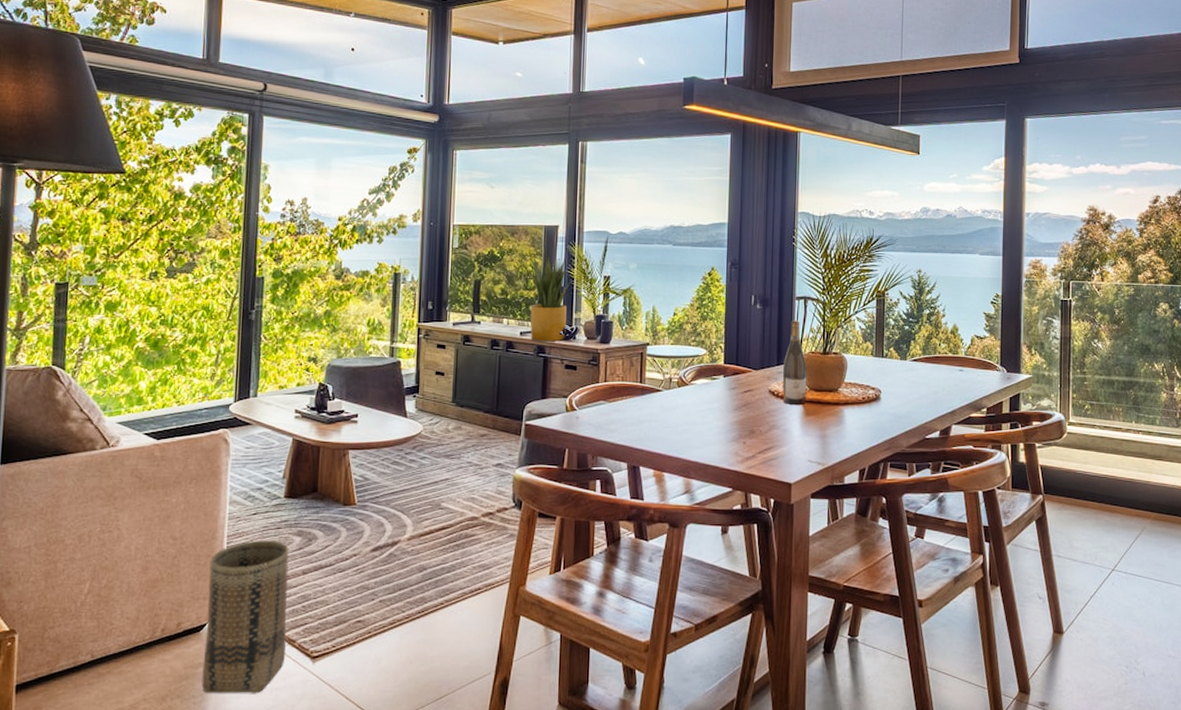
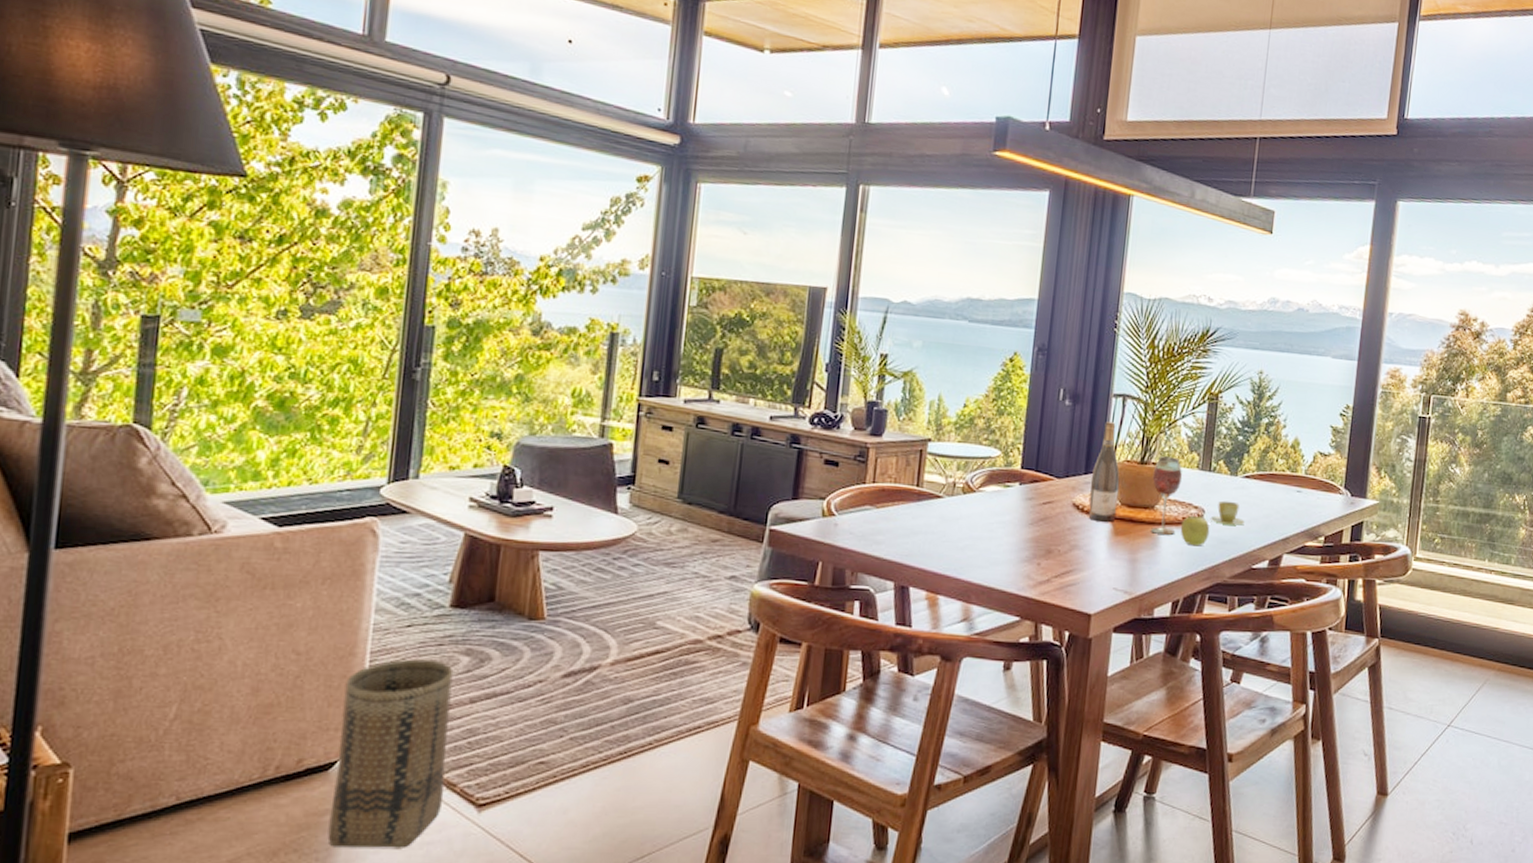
planter: present [530,257,571,342] -> none [782,325,839,431]
wineglass: none [834,347,860,413] -> present [1151,456,1183,535]
fruit: none [861,394,887,422] -> present [1180,514,1210,546]
teacup: none [886,381,916,402] -> present [1210,500,1245,525]

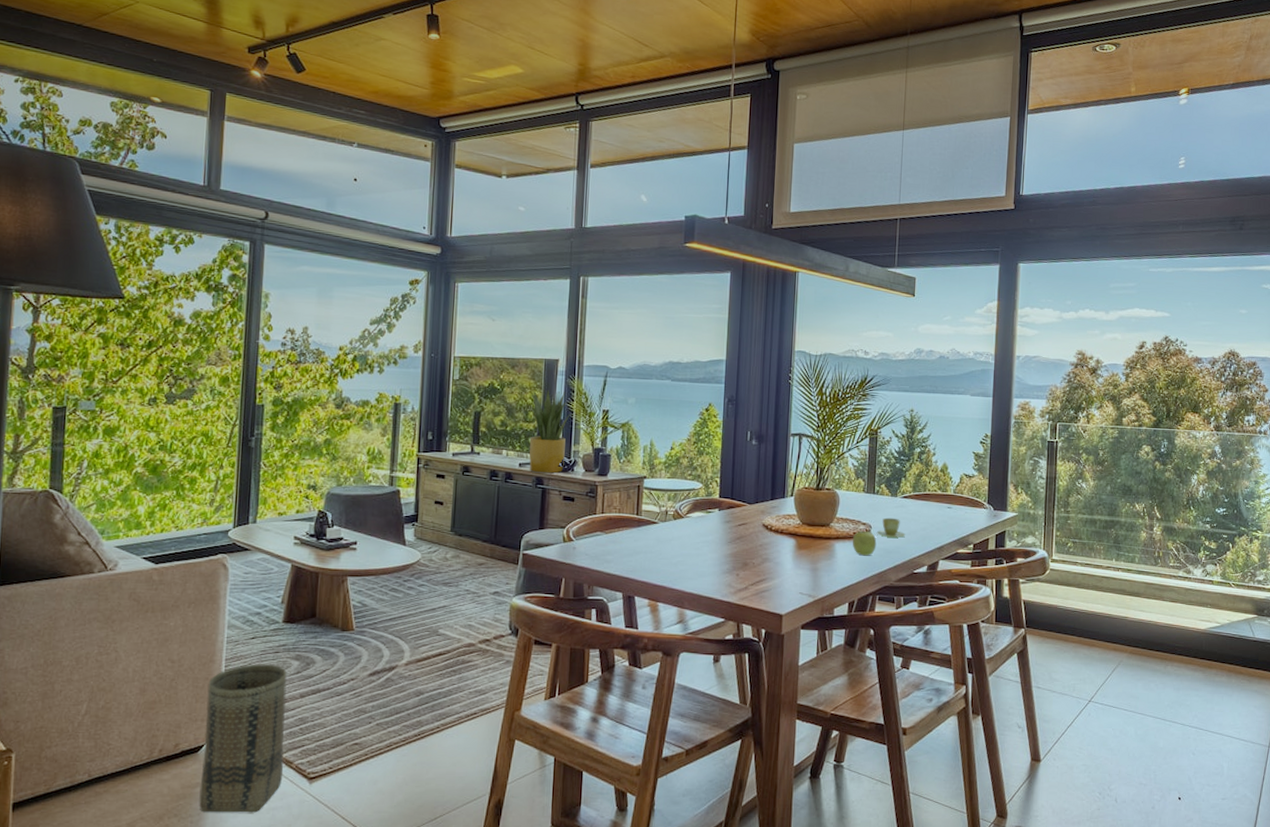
planter: none [782,325,839,431] -> present [529,390,571,474]
wine bottle: present [1088,422,1120,522] -> none [776,456,800,538]
wineglass: present [1151,456,1183,535] -> none [827,483,852,547]

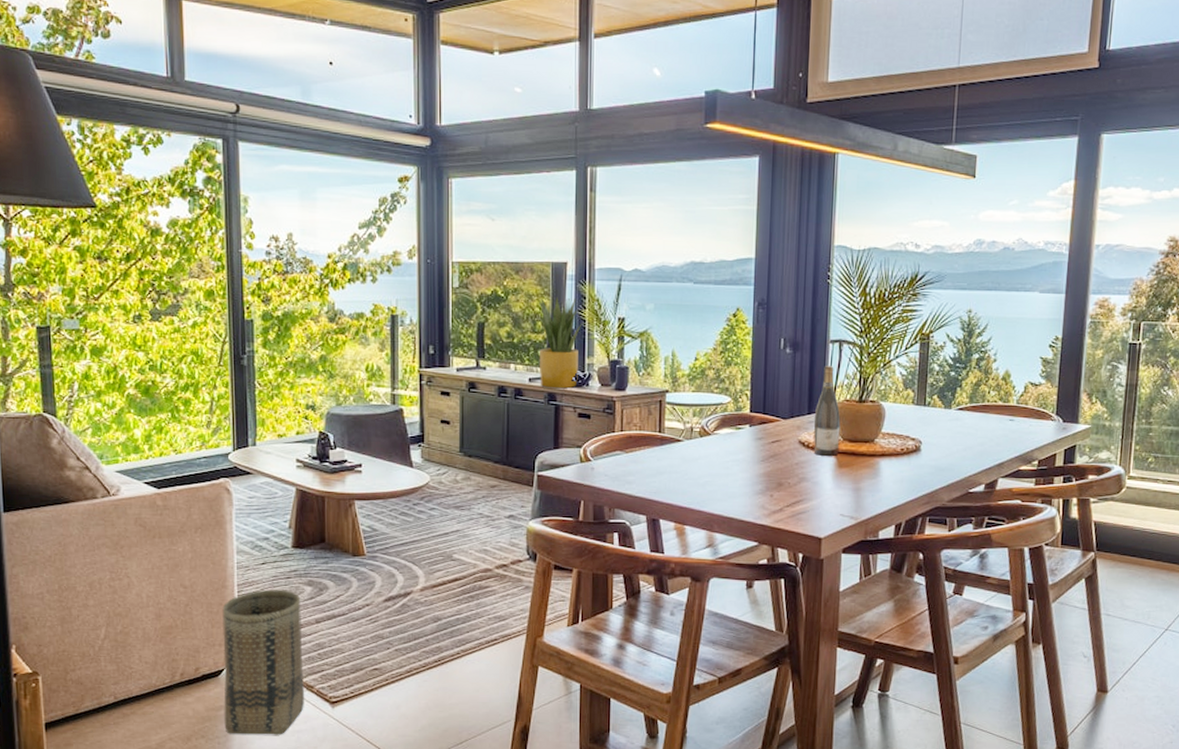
wine bottle: none [776,456,800,538] -> present [813,366,841,456]
fruit: present [852,529,877,556] -> none [899,445,928,474]
teacup: present [876,517,905,538] -> none [927,432,960,454]

